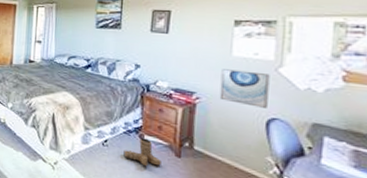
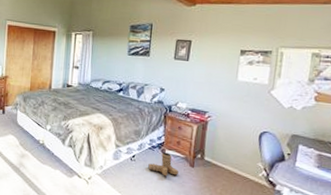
wall art: present [219,69,270,108] -> none [226,91,264,124]

